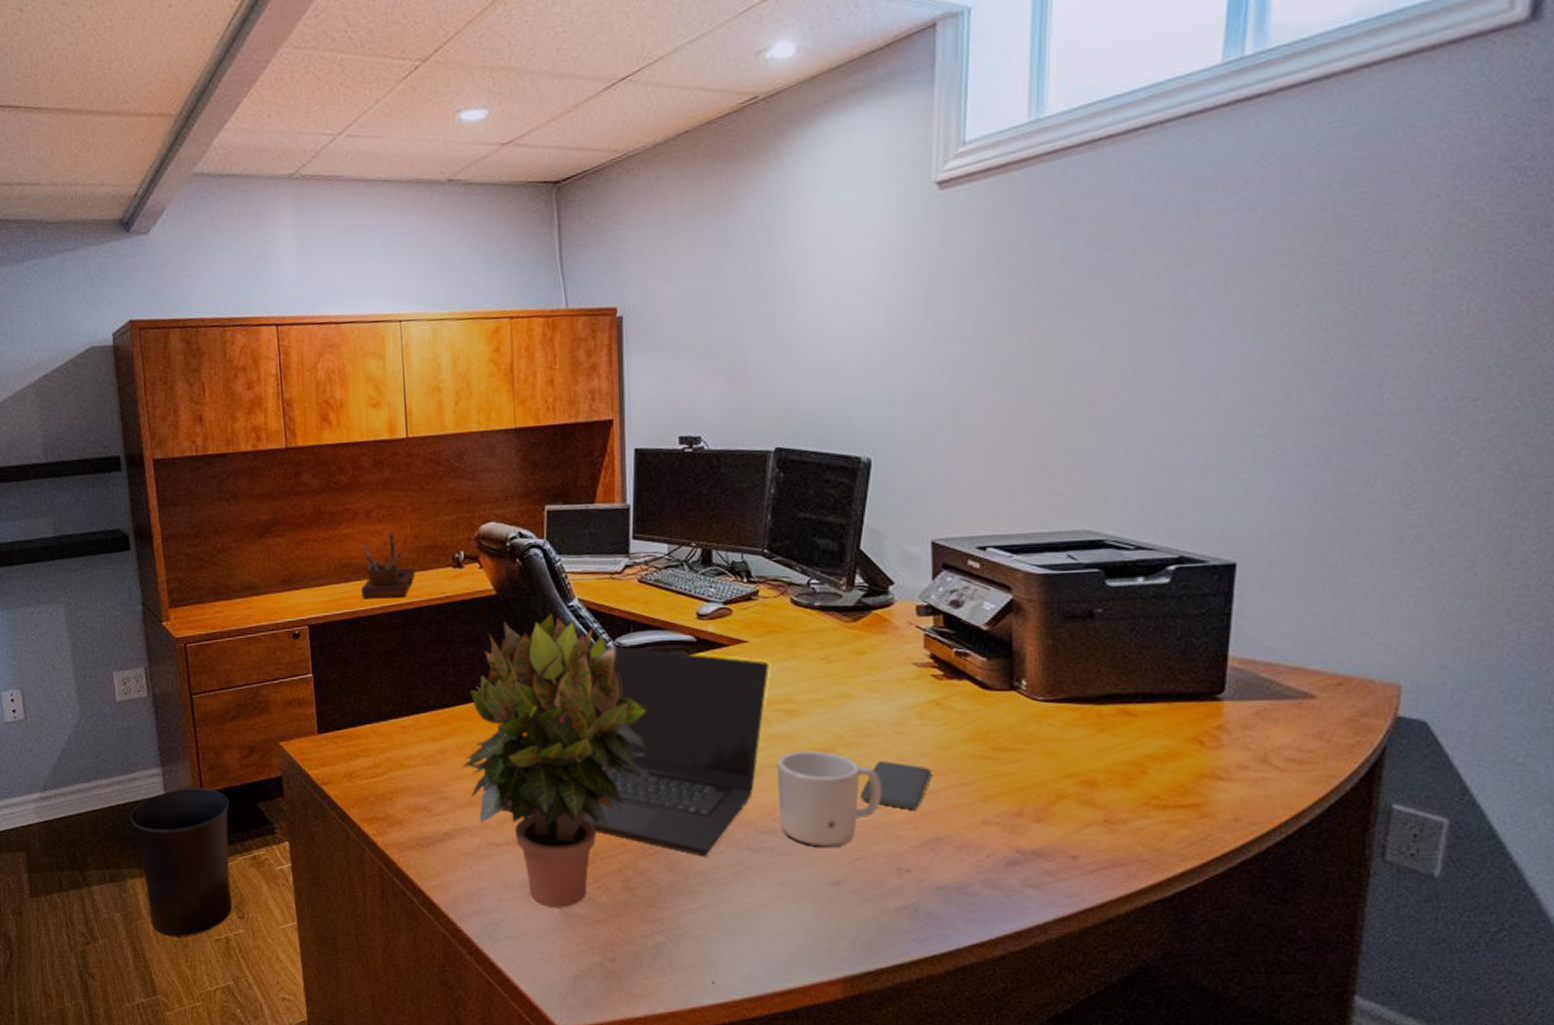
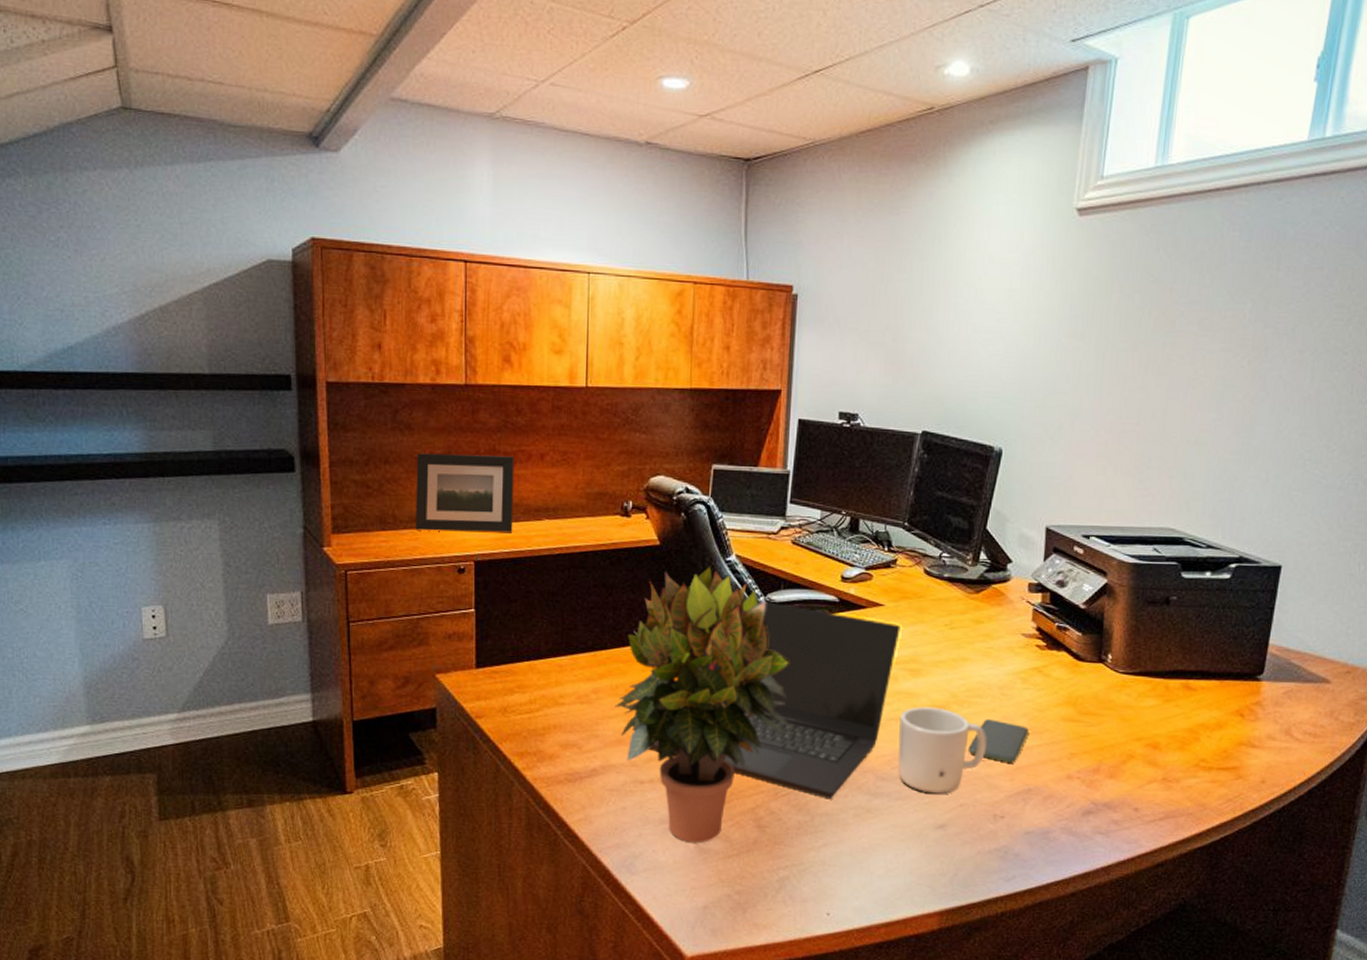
waste bin: present [130,789,232,936] -> none [274,716,380,863]
picture frame: none [244,516,345,598] -> present [414,453,514,533]
desk organizer: present [361,532,415,599] -> none [530,476,584,541]

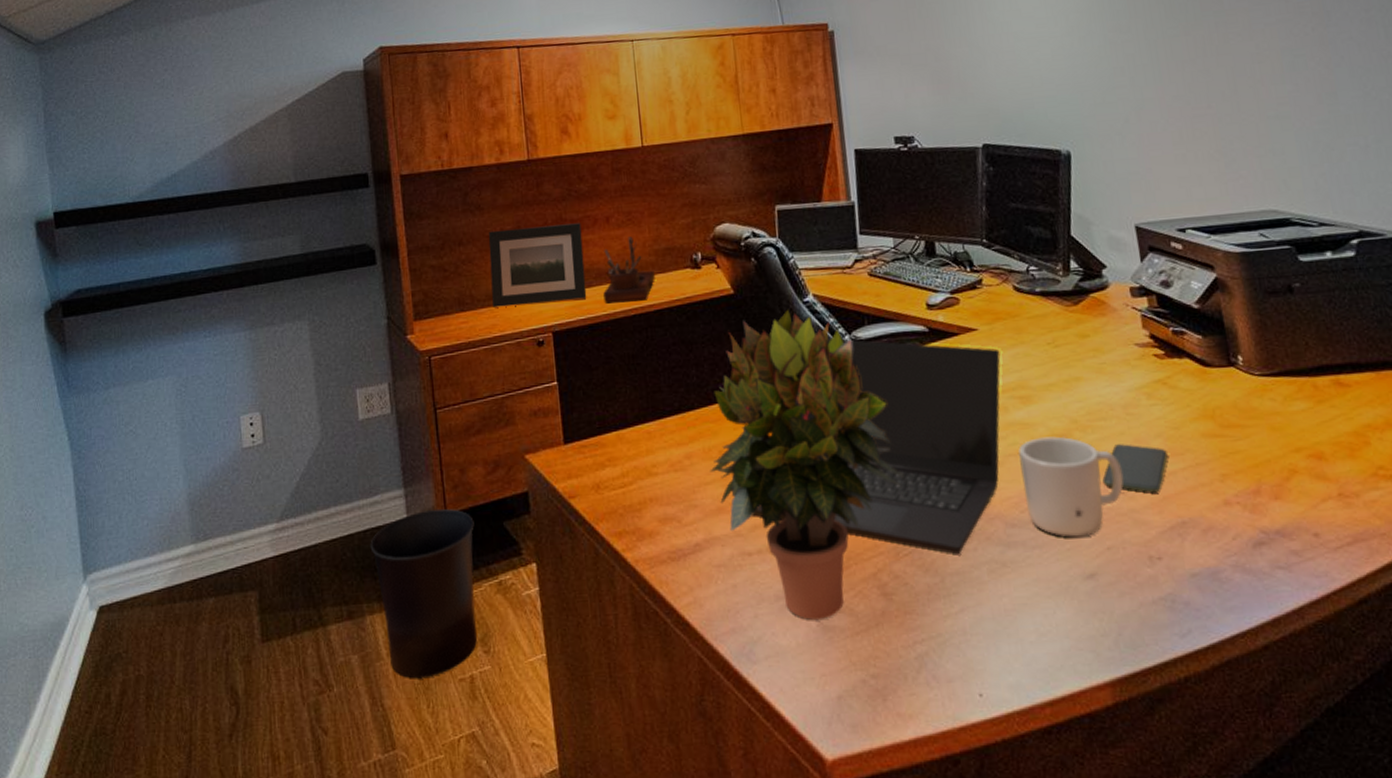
waste bin: none [274,716,380,863] -> present [370,509,477,678]
desk organizer: none [530,476,584,541] -> present [603,236,655,304]

